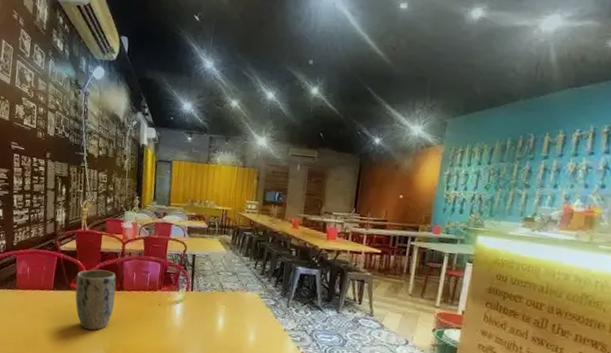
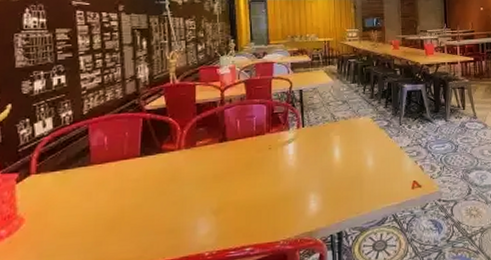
plant pot: present [75,269,116,331] -> none [168,122,218,194]

